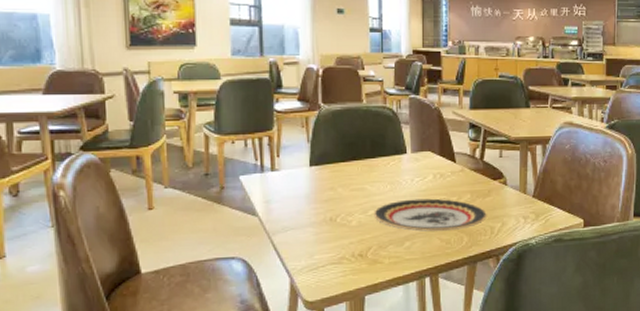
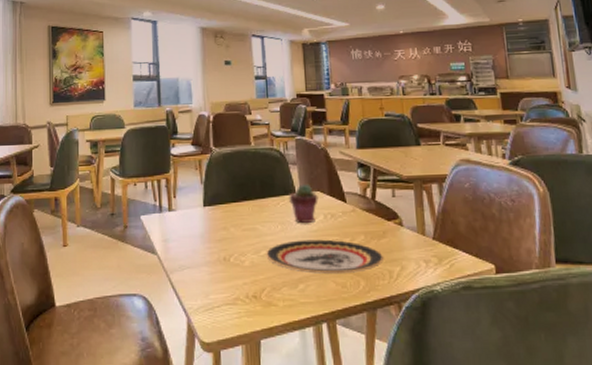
potted succulent: none [400,143,429,183] -> present [289,184,318,223]

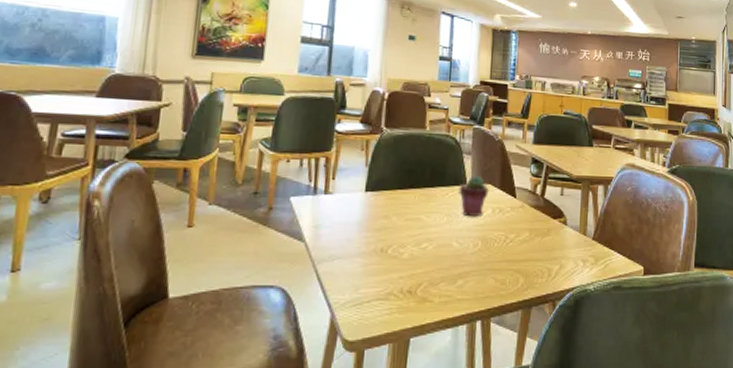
plate: present [266,239,384,275] -> none [427,233,545,271]

